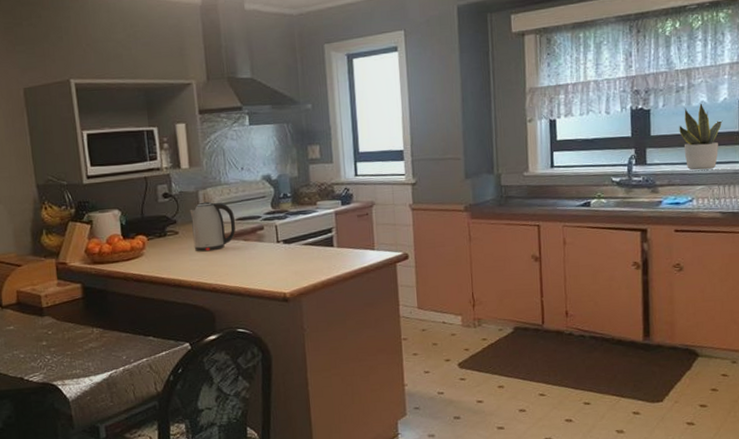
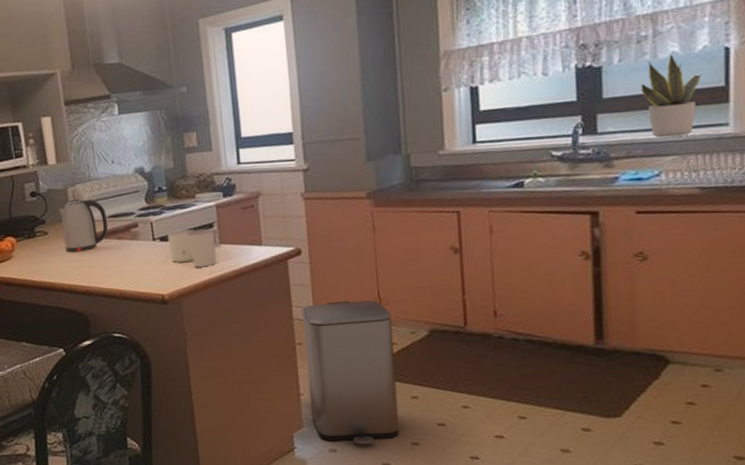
mug: none [290,233,316,264] -> present [167,229,195,263]
cup: none [309,232,339,269] -> present [187,227,222,268]
pedal bin: none [408,301,488,430] -> present [302,300,400,445]

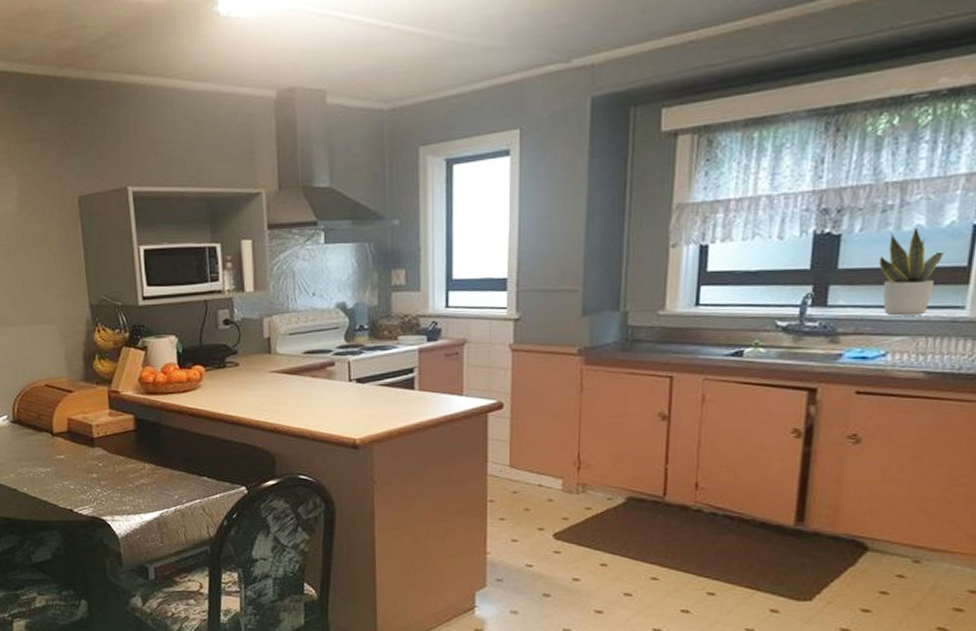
kettle: present [58,198,108,253] -> none [252,330,303,387]
mug: present [167,229,195,263] -> none [364,372,394,408]
cup: present [187,227,222,268] -> none [386,373,421,414]
pedal bin: present [302,300,400,445] -> none [496,461,589,609]

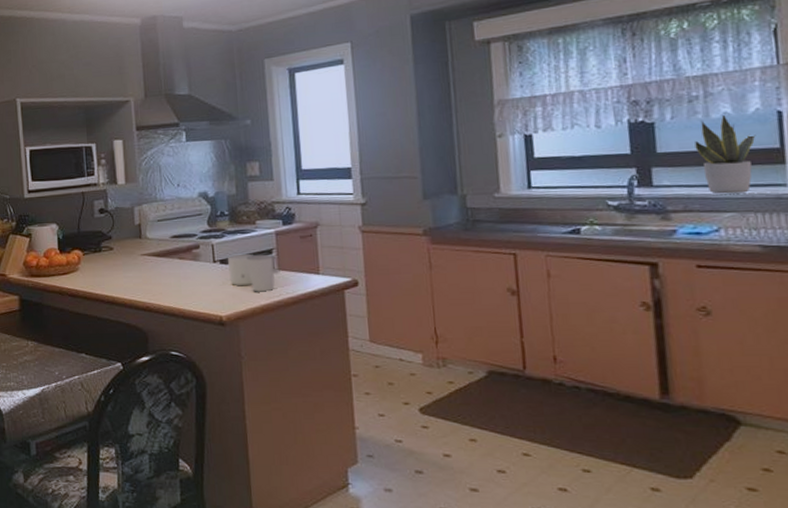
mug: none [364,372,394,408] -> present [227,253,254,286]
cup: none [386,373,421,414] -> present [247,254,280,292]

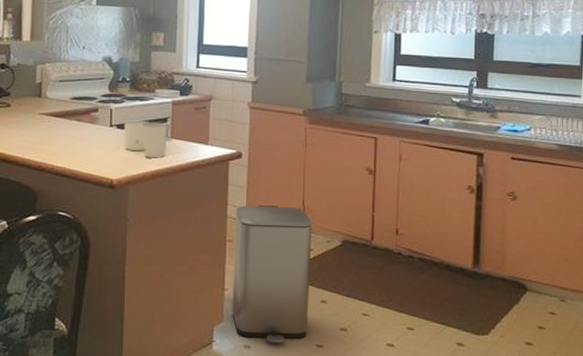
pedal bin: none [358,336,458,487] -> present [232,205,312,343]
potted plant: present [695,115,756,194] -> none [521,34,565,100]

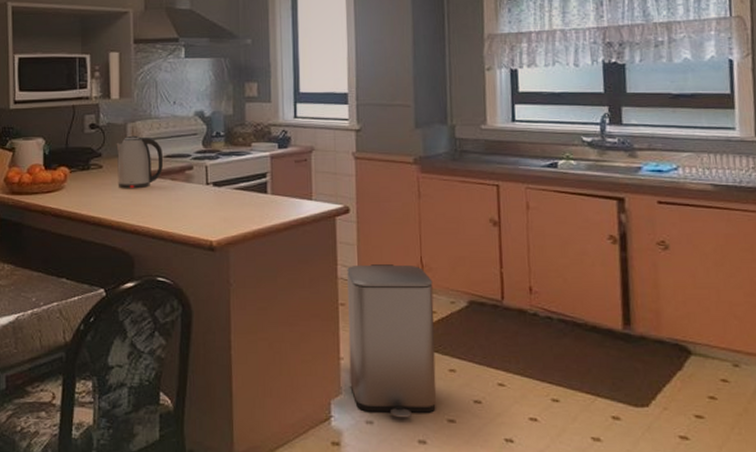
kettle: none [24,77,70,128] -> present [116,135,163,189]
mug: present [123,120,150,152] -> none [220,176,248,210]
cup: present [143,121,173,159] -> none [241,177,274,217]

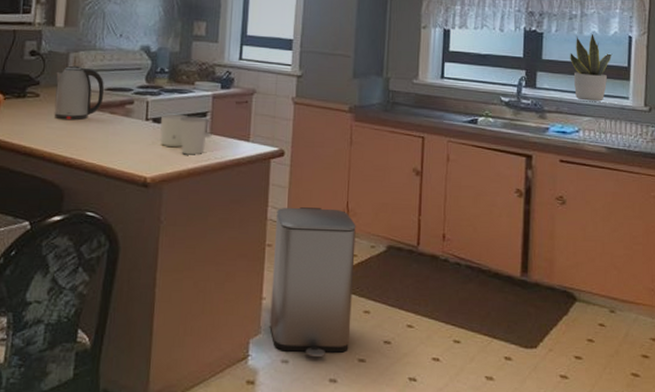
mug: none [220,176,248,210] -> present [160,114,189,148]
cup: none [241,177,274,217] -> present [180,116,212,156]
potted plant: none [659,61,711,135] -> present [570,34,613,102]

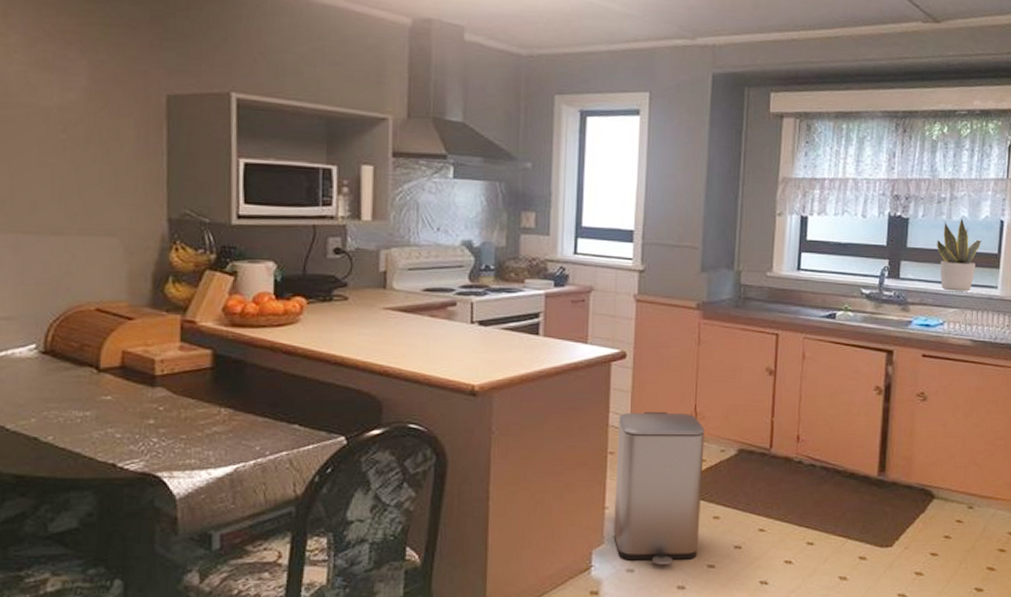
kettle: present [53,65,104,121] -> none [366,264,422,326]
mug: present [160,114,189,148] -> none [487,315,519,352]
cup: present [180,116,212,156] -> none [510,317,546,360]

